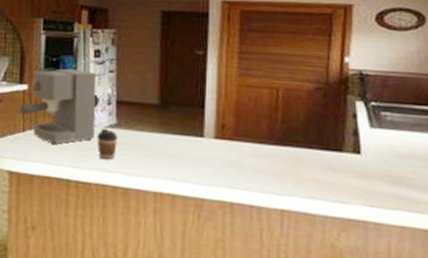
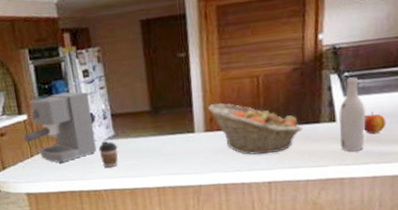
fruit basket: none [220,109,323,177] -> present [207,102,302,155]
wine bottle: none [364,108,394,192] -> present [339,77,366,152]
apple: none [391,150,417,177] -> present [363,111,386,135]

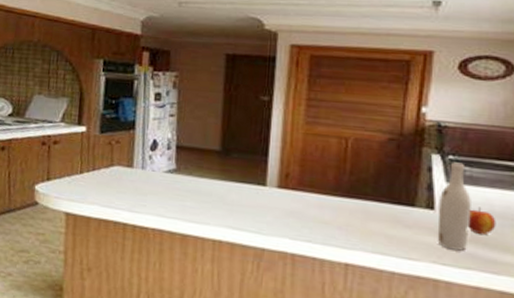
coffee maker: present [24,92,97,164] -> none [78,111,156,188]
coffee cup: present [98,140,119,168] -> none [155,173,177,206]
fruit basket: present [207,102,302,155] -> none [284,158,393,231]

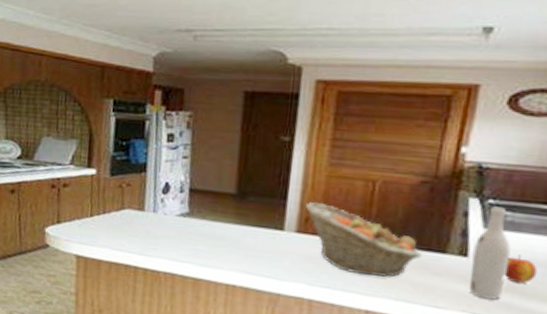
fruit basket: none [284,158,393,231] -> present [305,202,422,277]

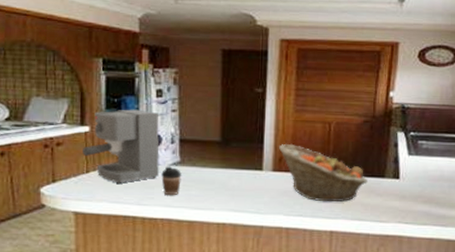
coffee maker: none [88,153,169,232] -> present [83,109,160,185]
coffee cup: none [167,216,189,249] -> present [161,166,182,196]
wine bottle: present [468,206,511,300] -> none [401,137,427,211]
apple: present [504,254,538,285] -> none [424,173,445,196]

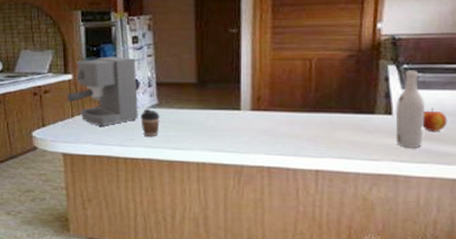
fruit basket: present [278,143,368,202] -> none [256,82,355,141]
wine bottle: none [401,137,427,211] -> present [395,70,425,148]
apple: none [424,173,445,196] -> present [422,108,448,132]

